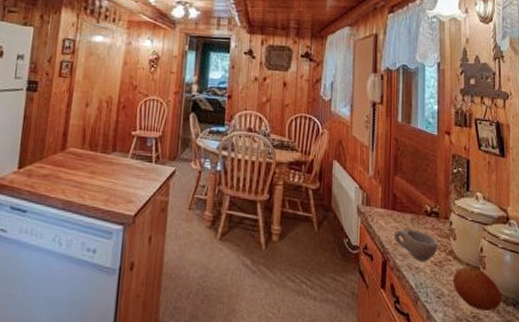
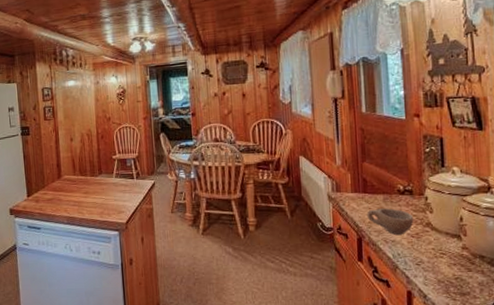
fruit: present [452,267,501,311] -> none [431,236,486,272]

